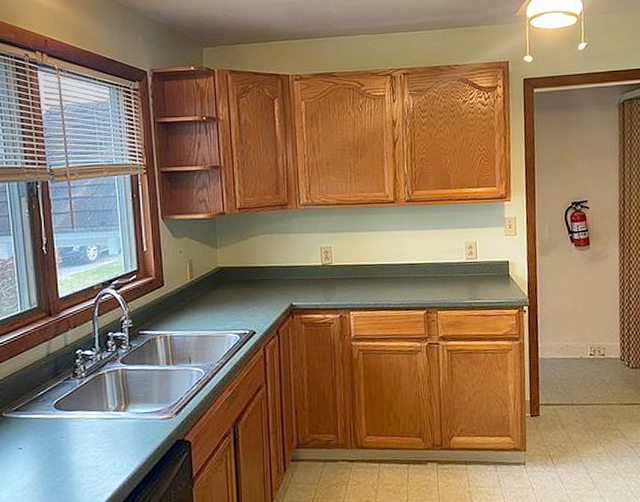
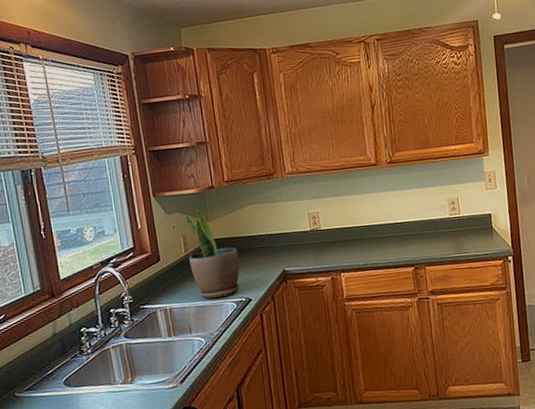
potted plant: none [193,237,245,329] -> present [185,211,240,299]

